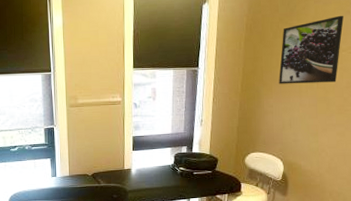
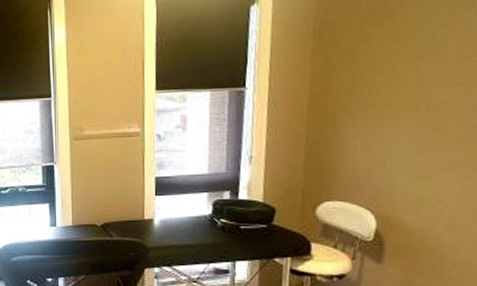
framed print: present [279,15,344,84] -> none [364,9,465,108]

